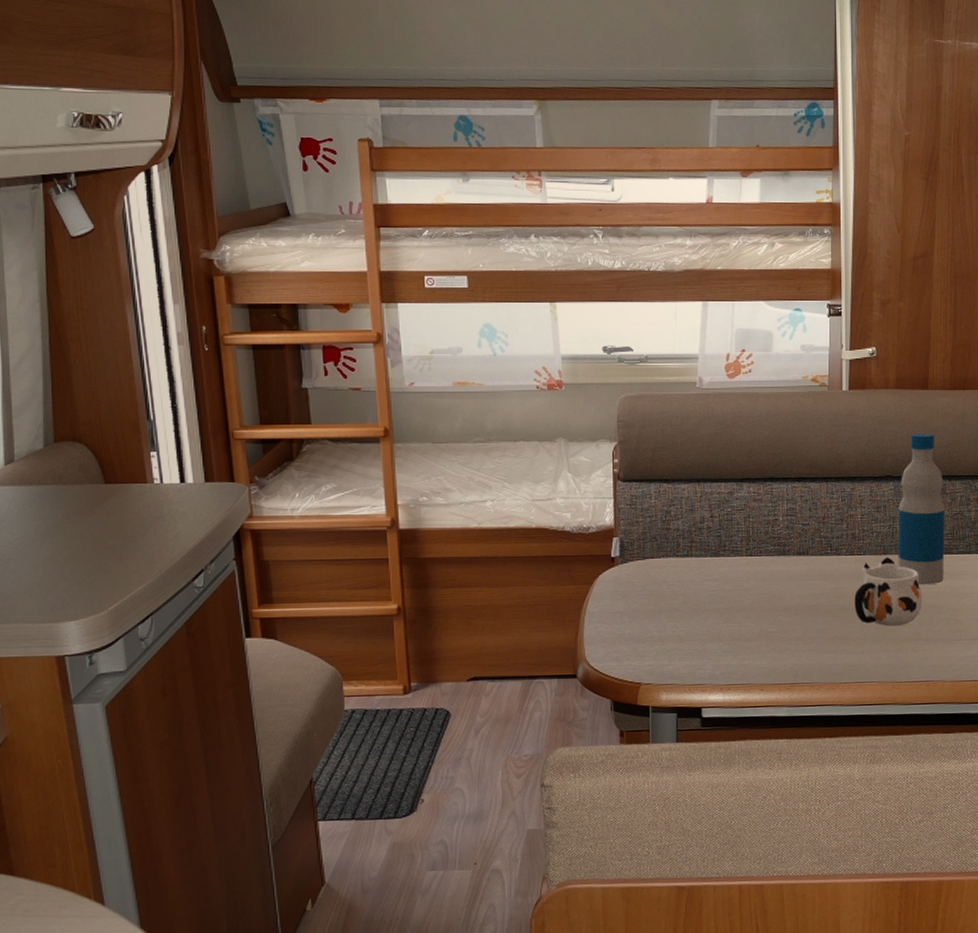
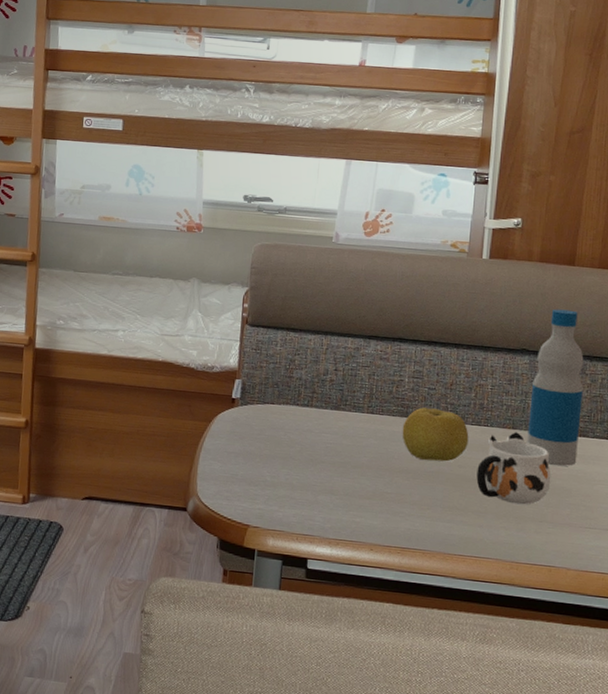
fruit: none [781,544,844,595] -> present [402,407,469,462]

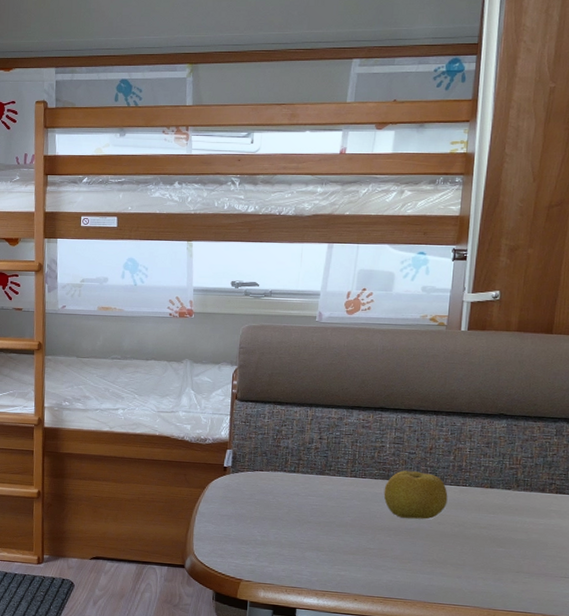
mug: present [476,432,551,505] -> none [455,491,528,557]
bottle: present [527,309,584,467] -> none [504,375,561,522]

